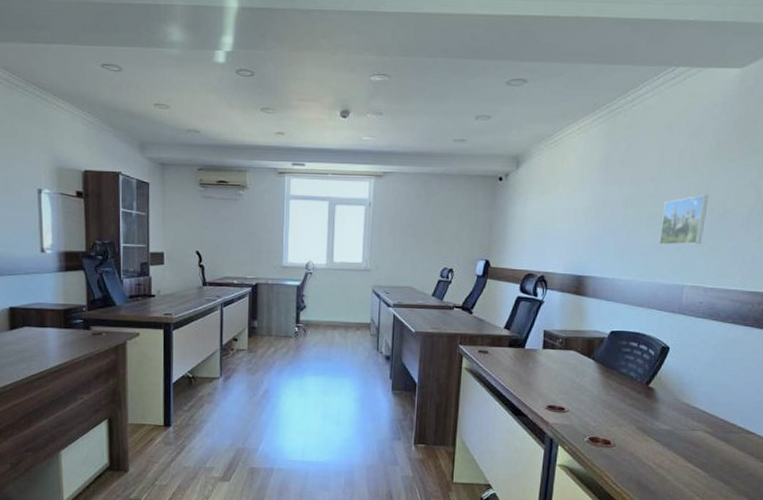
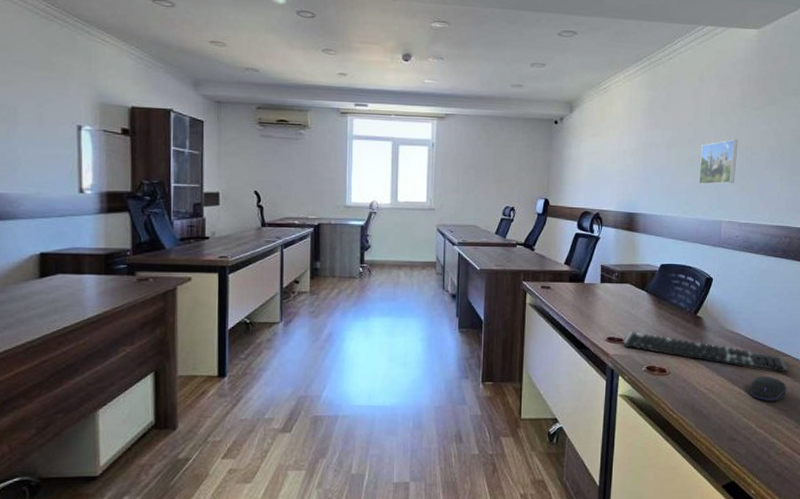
keyboard: none [564,401,752,454] -> present [622,332,788,375]
computer mouse: none [704,453,749,482] -> present [749,376,786,402]

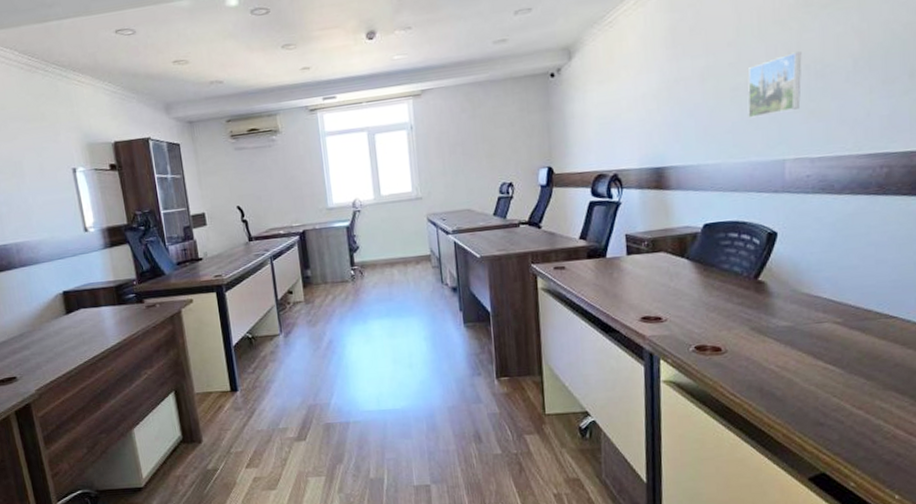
keyboard: present [622,332,788,375] -> none [661,307,895,342]
computer mouse: present [749,376,786,402] -> none [838,345,894,377]

